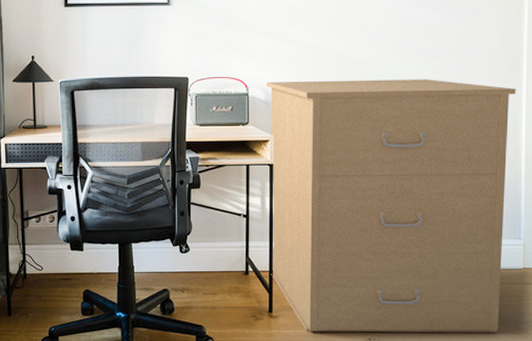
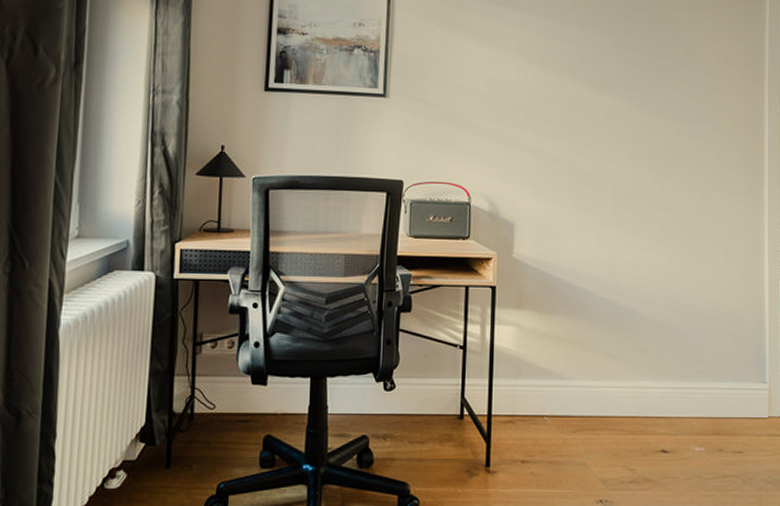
filing cabinet: present [266,79,516,333] -> none [489,191,758,494]

